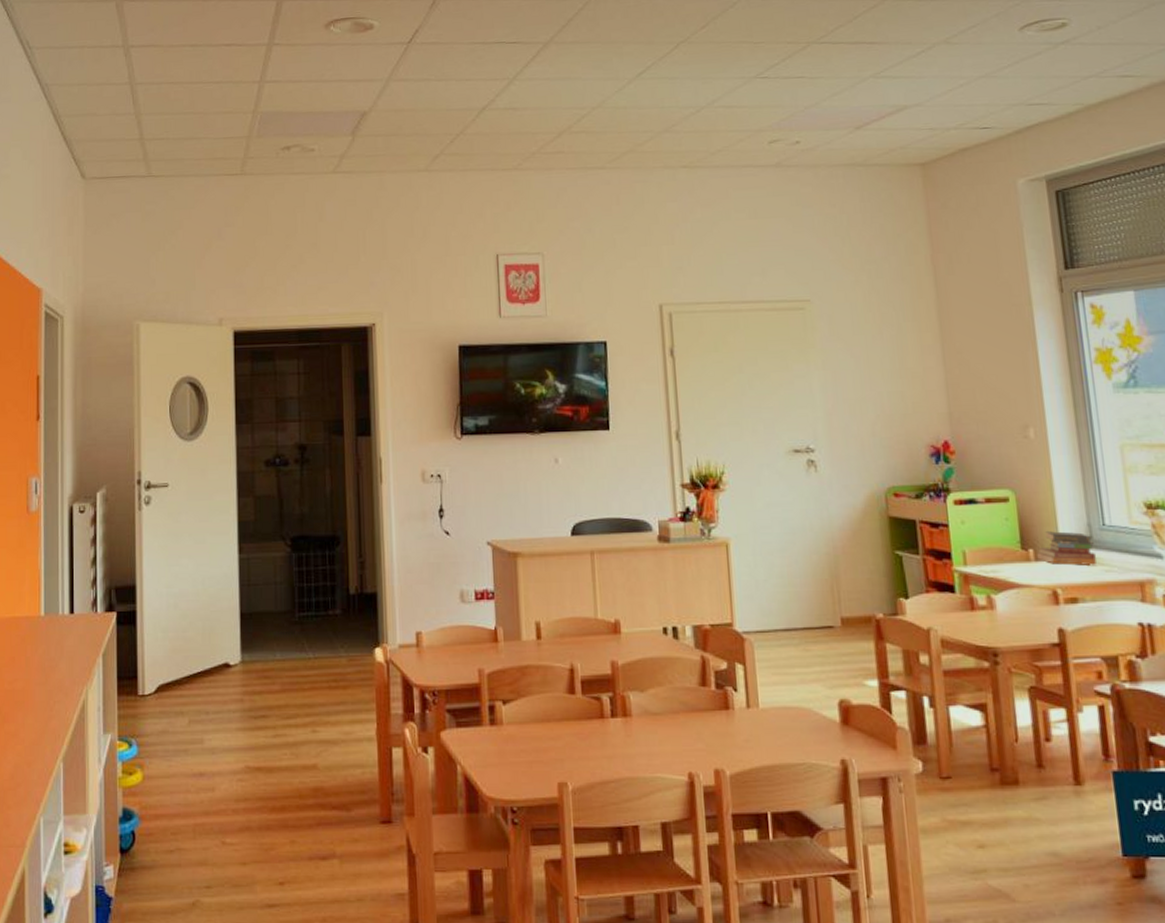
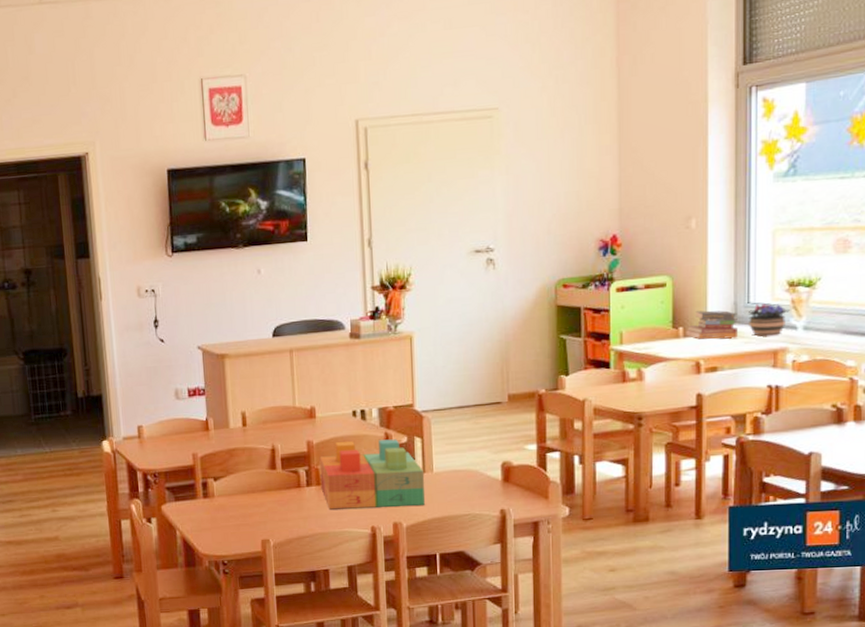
toy blocks: none [625,664,751,750] -> present [319,439,425,510]
potted flower: none [1101,527,1152,565] -> present [745,303,790,336]

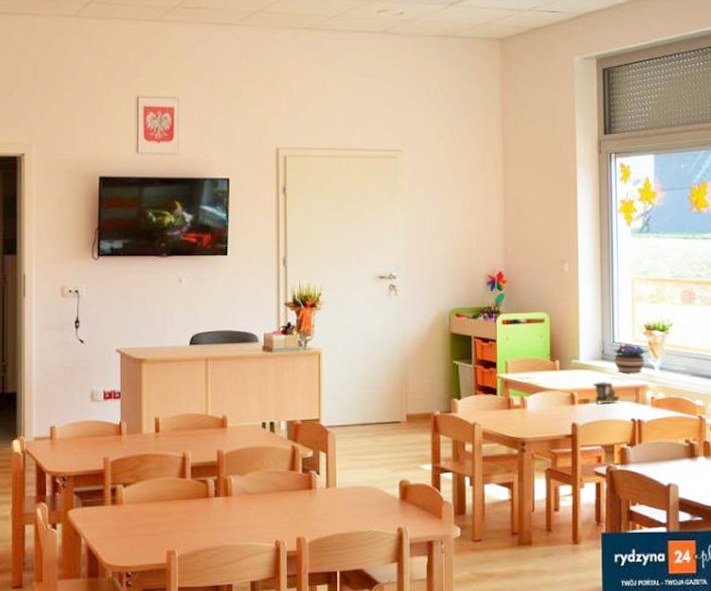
toy blocks: present [319,439,425,510] -> none [228,453,328,522]
books: present [686,310,739,340] -> none [562,346,606,374]
toy train: none [722,347,754,372] -> present [592,382,620,405]

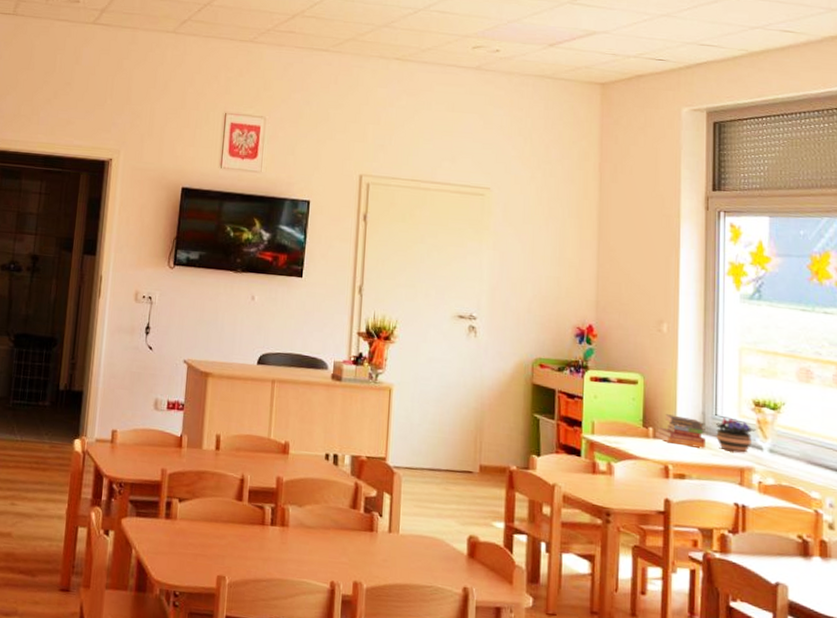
books: none [562,346,606,374] -> present [656,414,707,449]
toy train: present [592,382,620,405] -> none [690,457,721,484]

